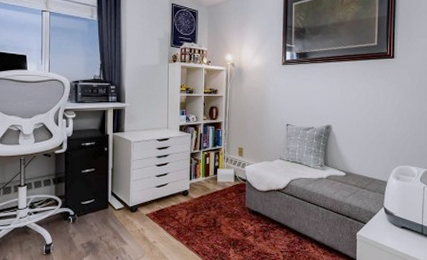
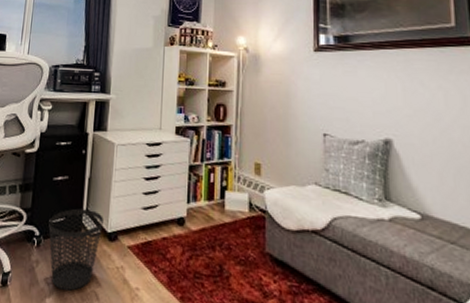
wastebasket: none [81,192,125,250] -> present [48,208,103,291]

